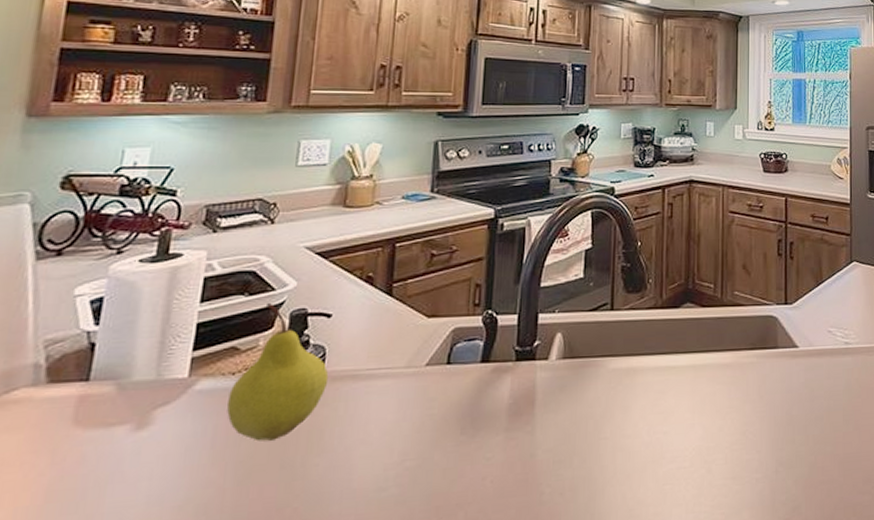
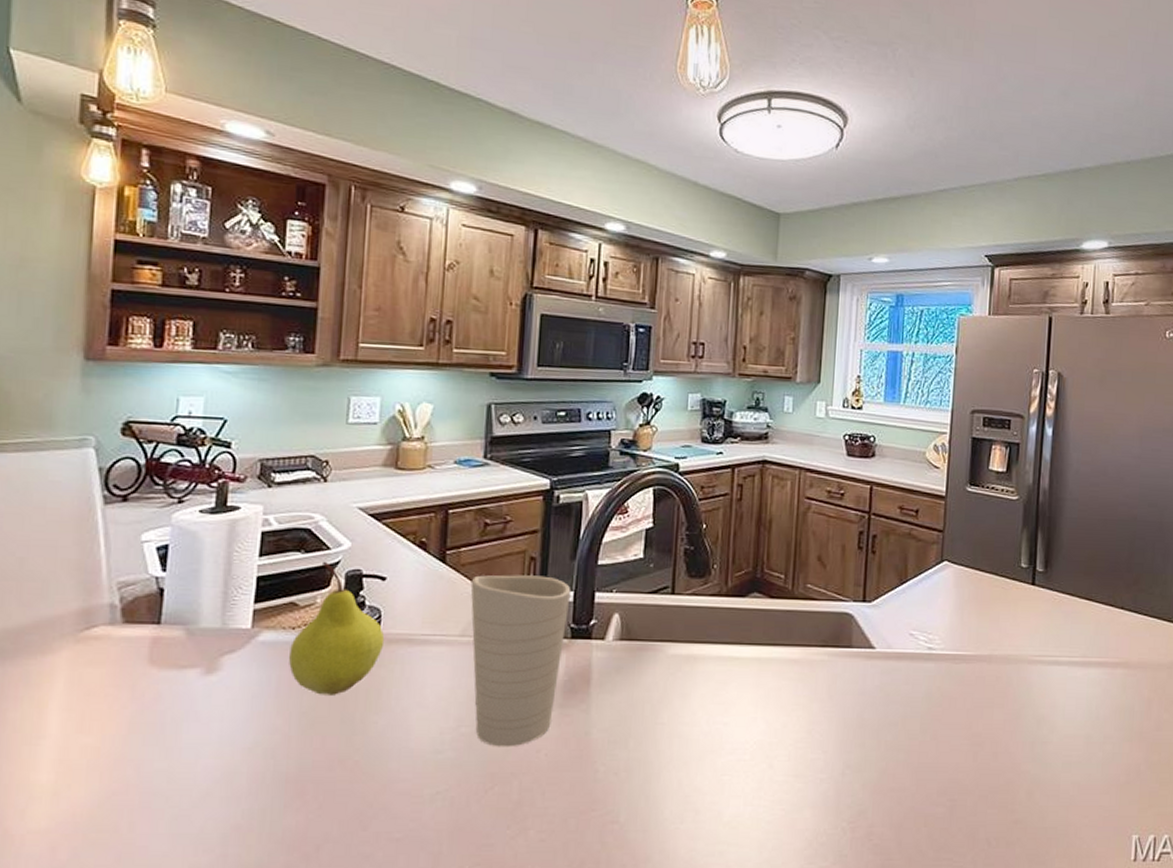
cup: none [416,301,516,479] -> present [470,575,571,747]

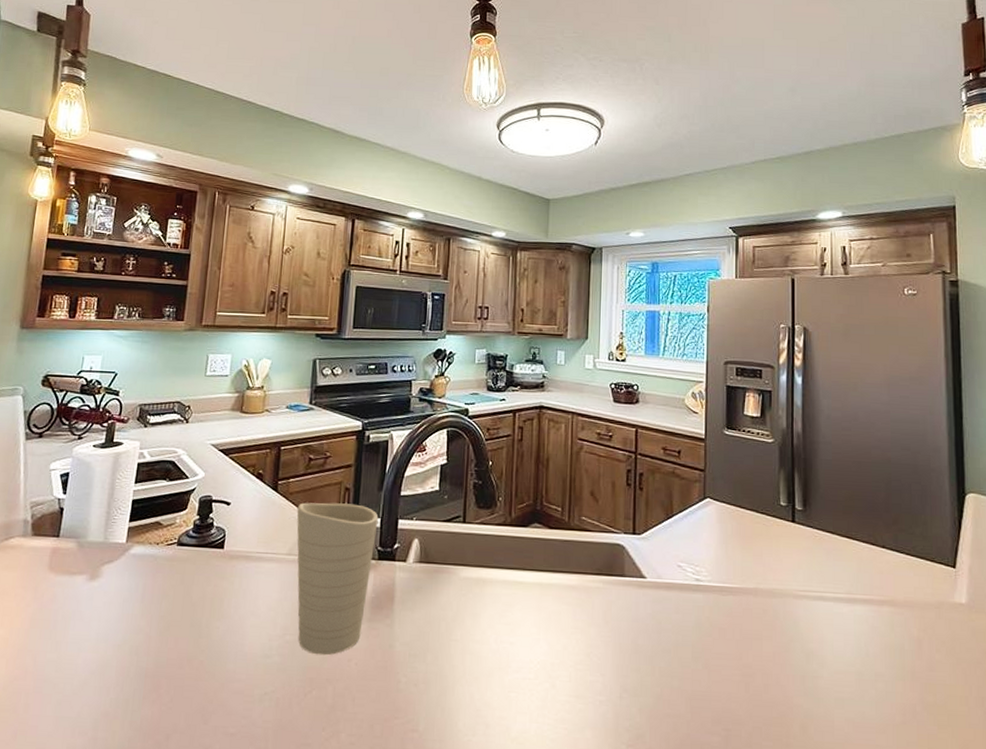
fruit: present [289,561,385,695] -> none [153,488,228,602]

